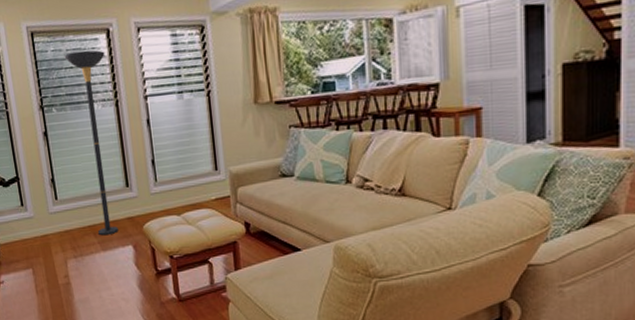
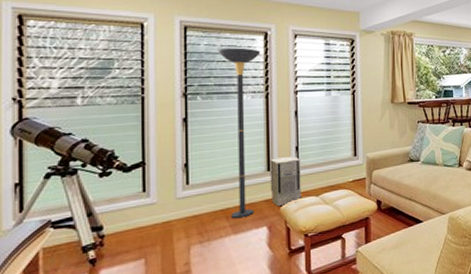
air purifier: none [127,171,163,224] -> present [270,157,301,206]

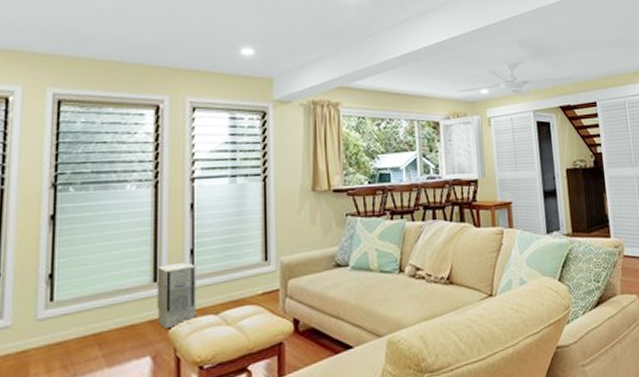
floor lamp: present [218,48,261,219] -> none [97,125,150,347]

